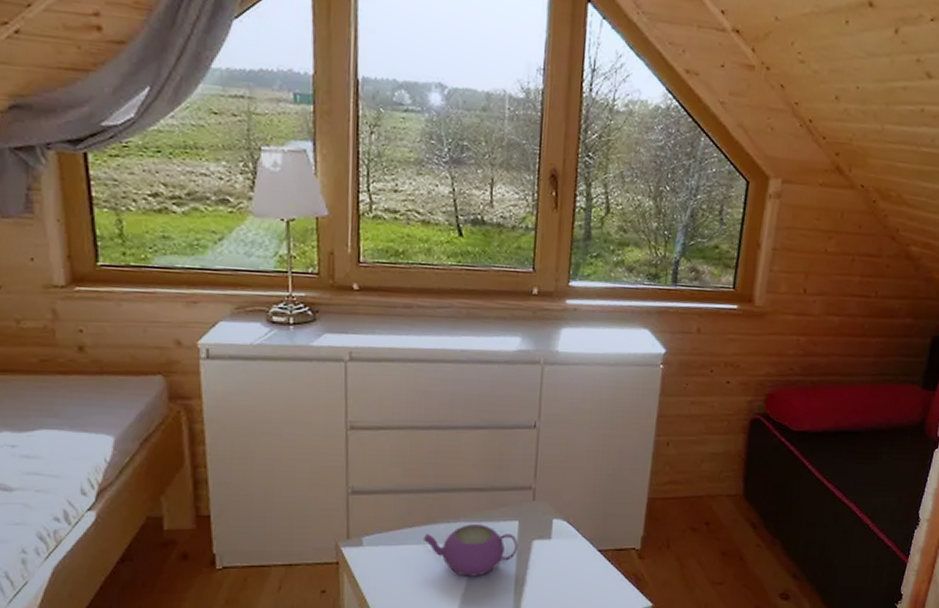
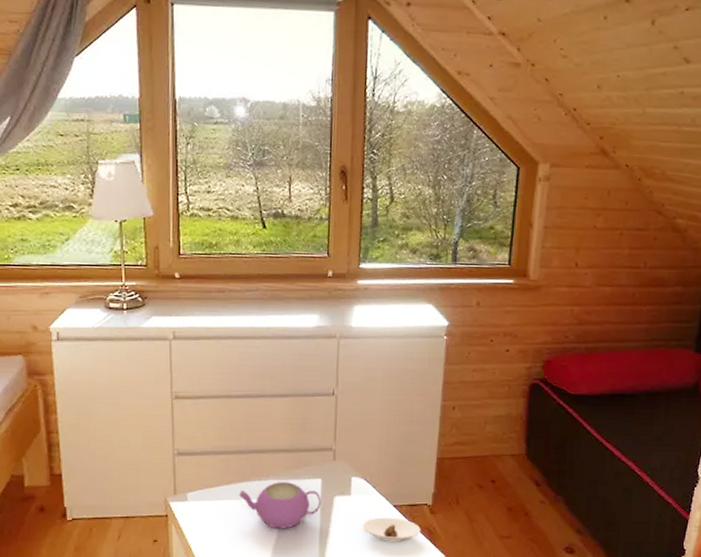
saucer: none [562,563,628,590] -> present [362,517,421,542]

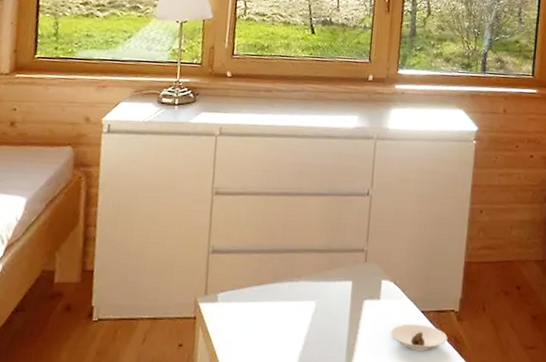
teapot: present [238,482,322,529] -> none [269,283,351,335]

